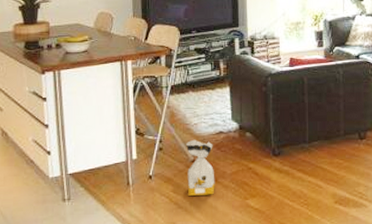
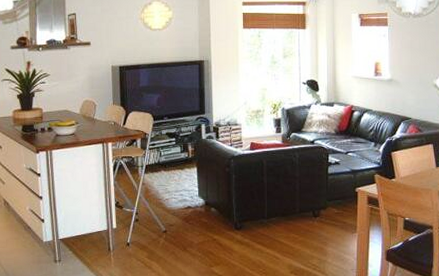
bag: present [186,139,215,196] -> none [159,212,184,262]

